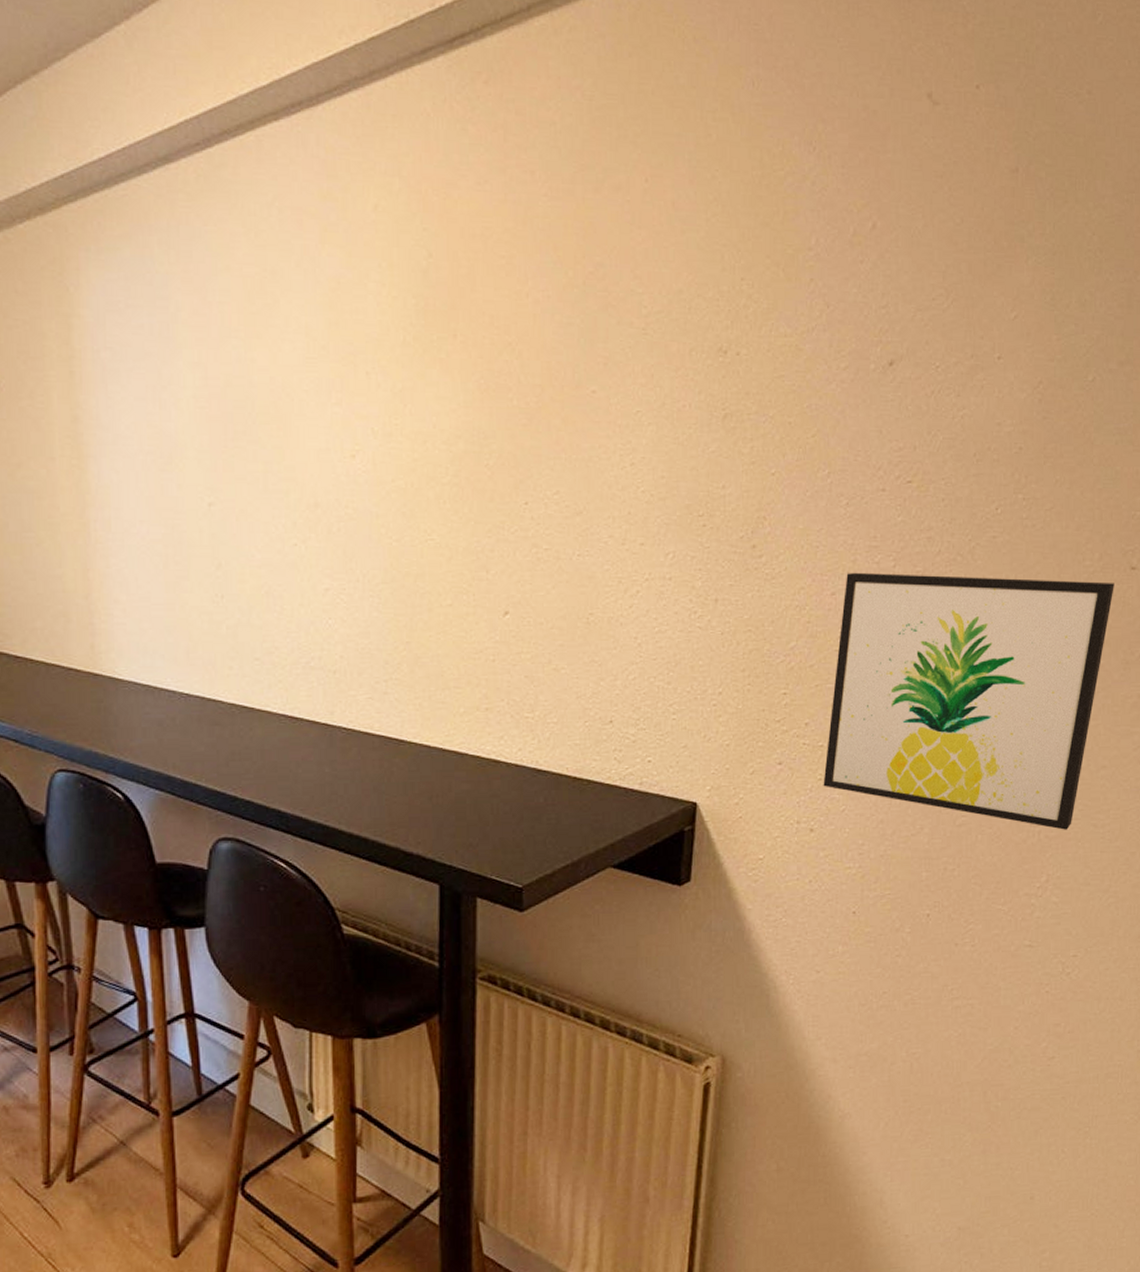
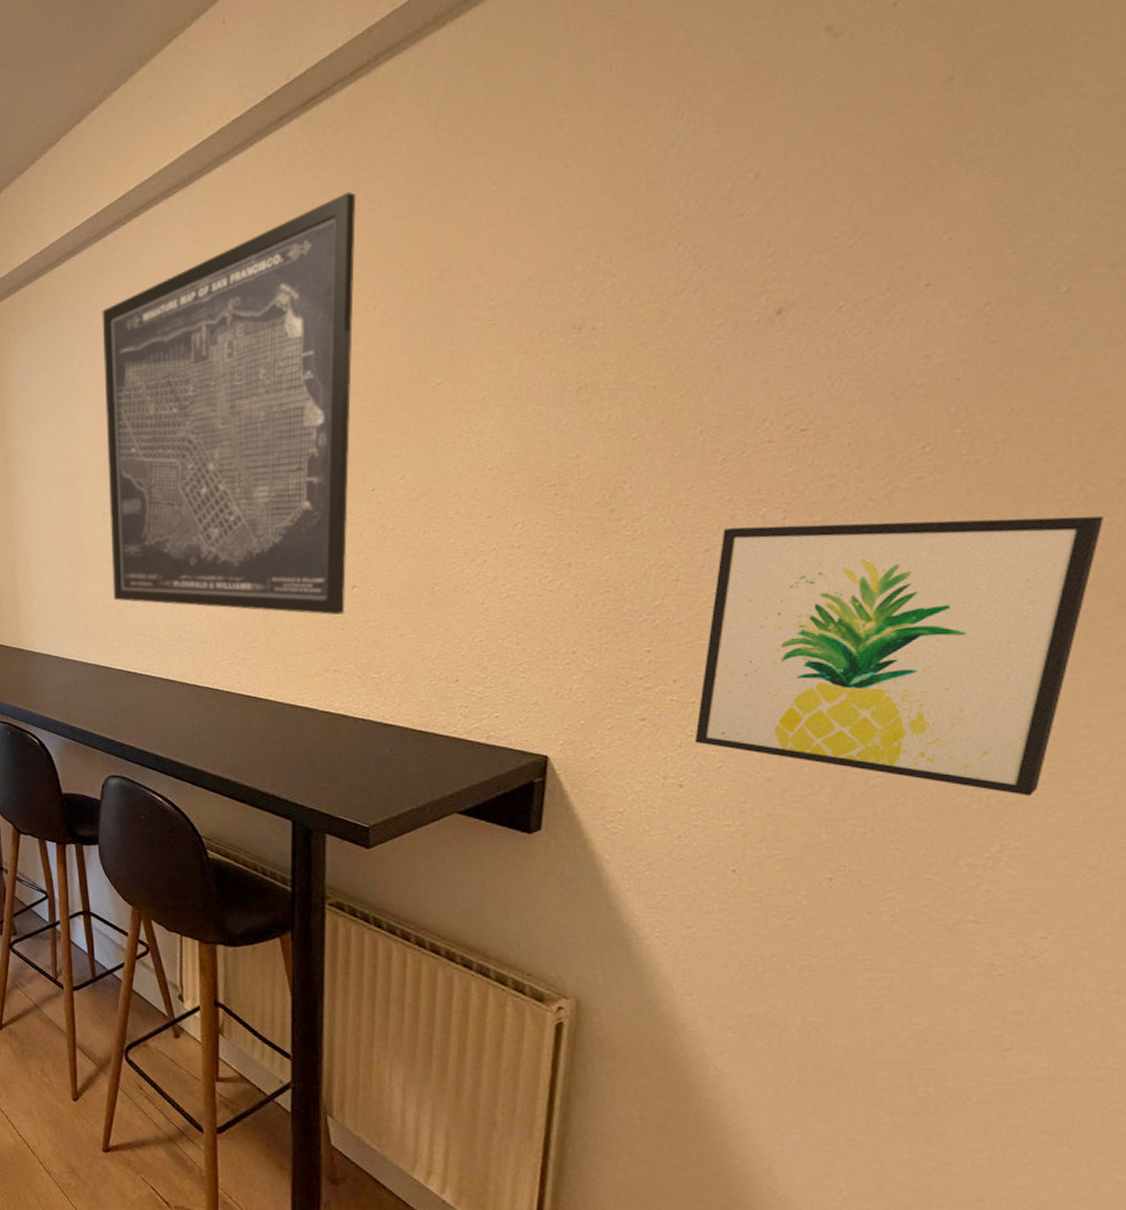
wall art: none [206,155,508,645] -> present [102,191,357,616]

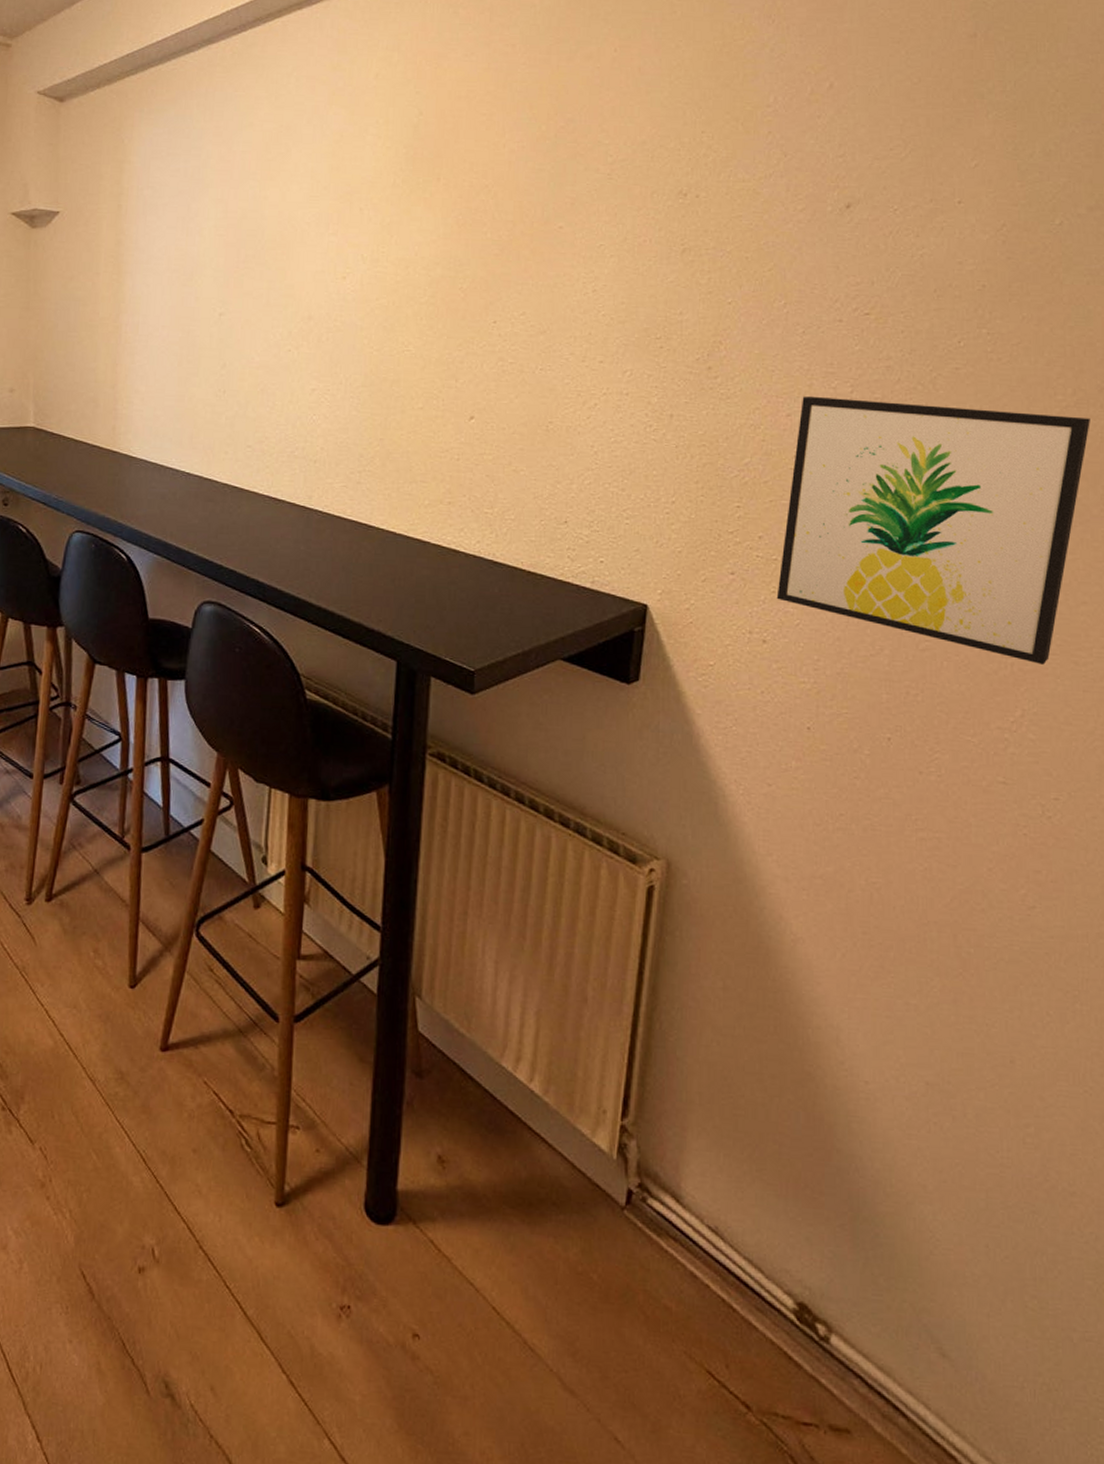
wall art: present [102,191,357,616] -> none [224,32,493,446]

